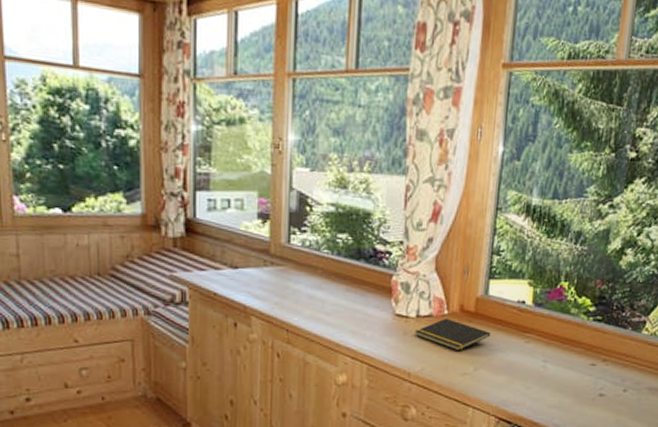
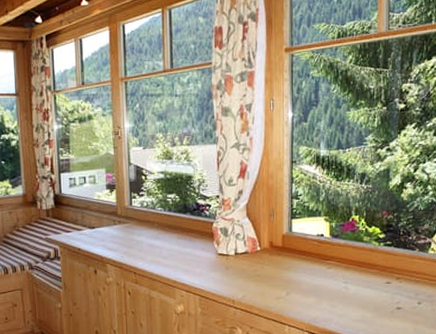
notepad: present [415,318,491,352] -> none [235,253,298,280]

